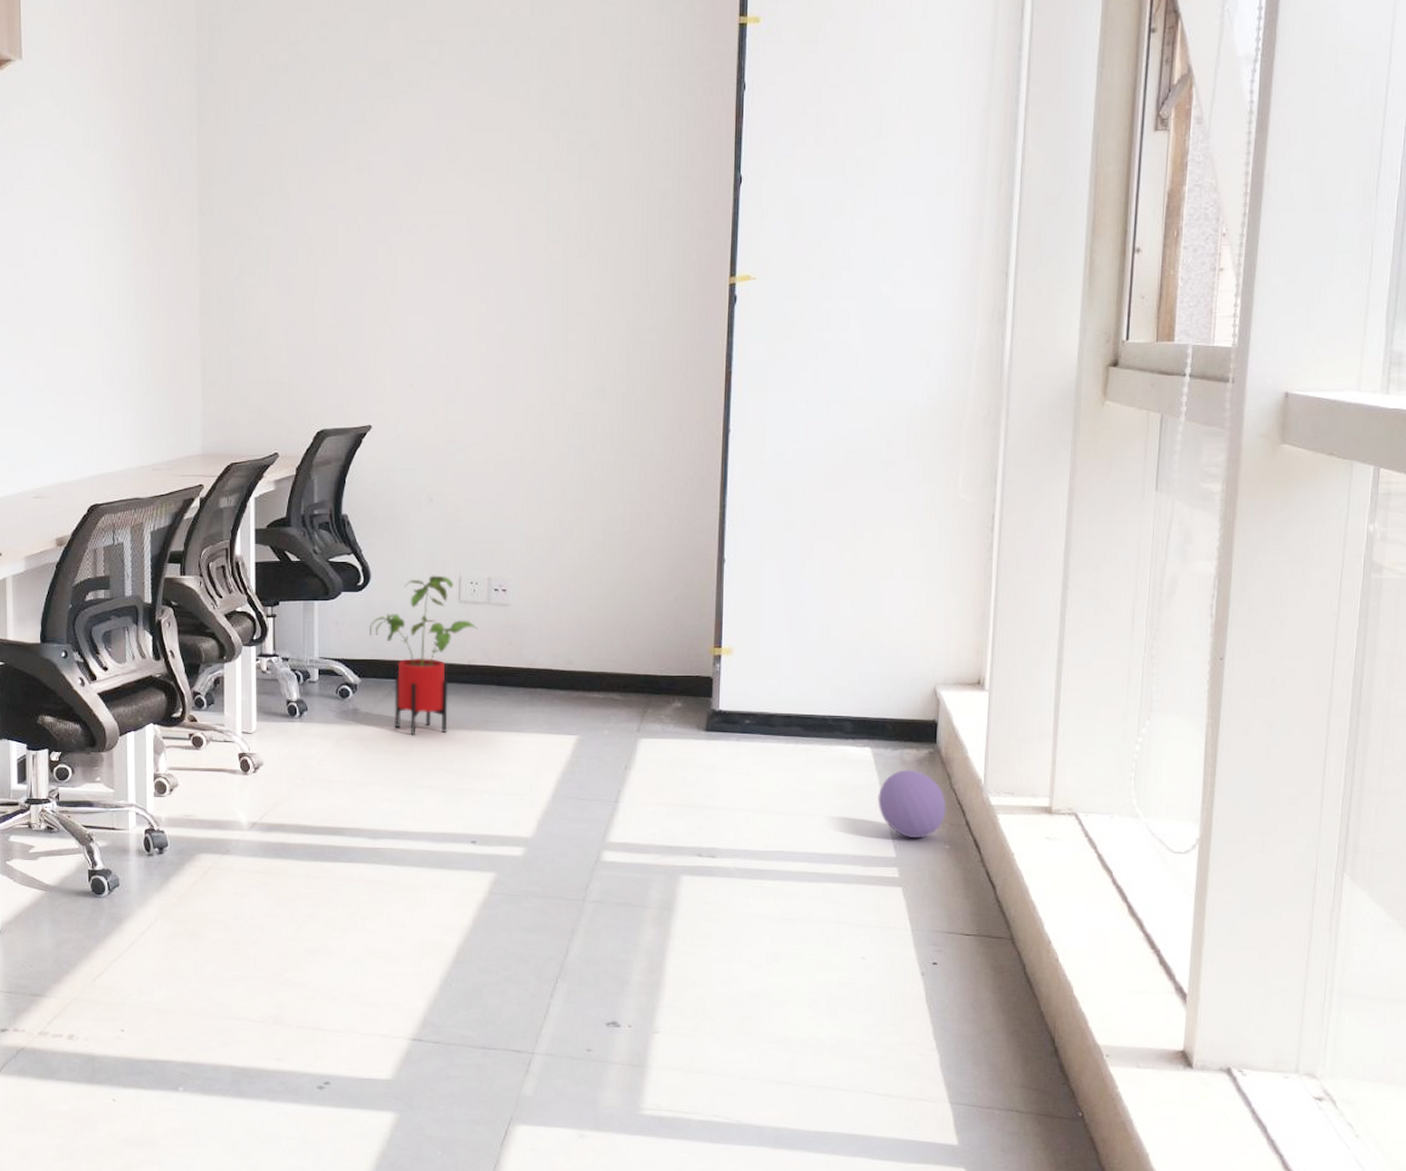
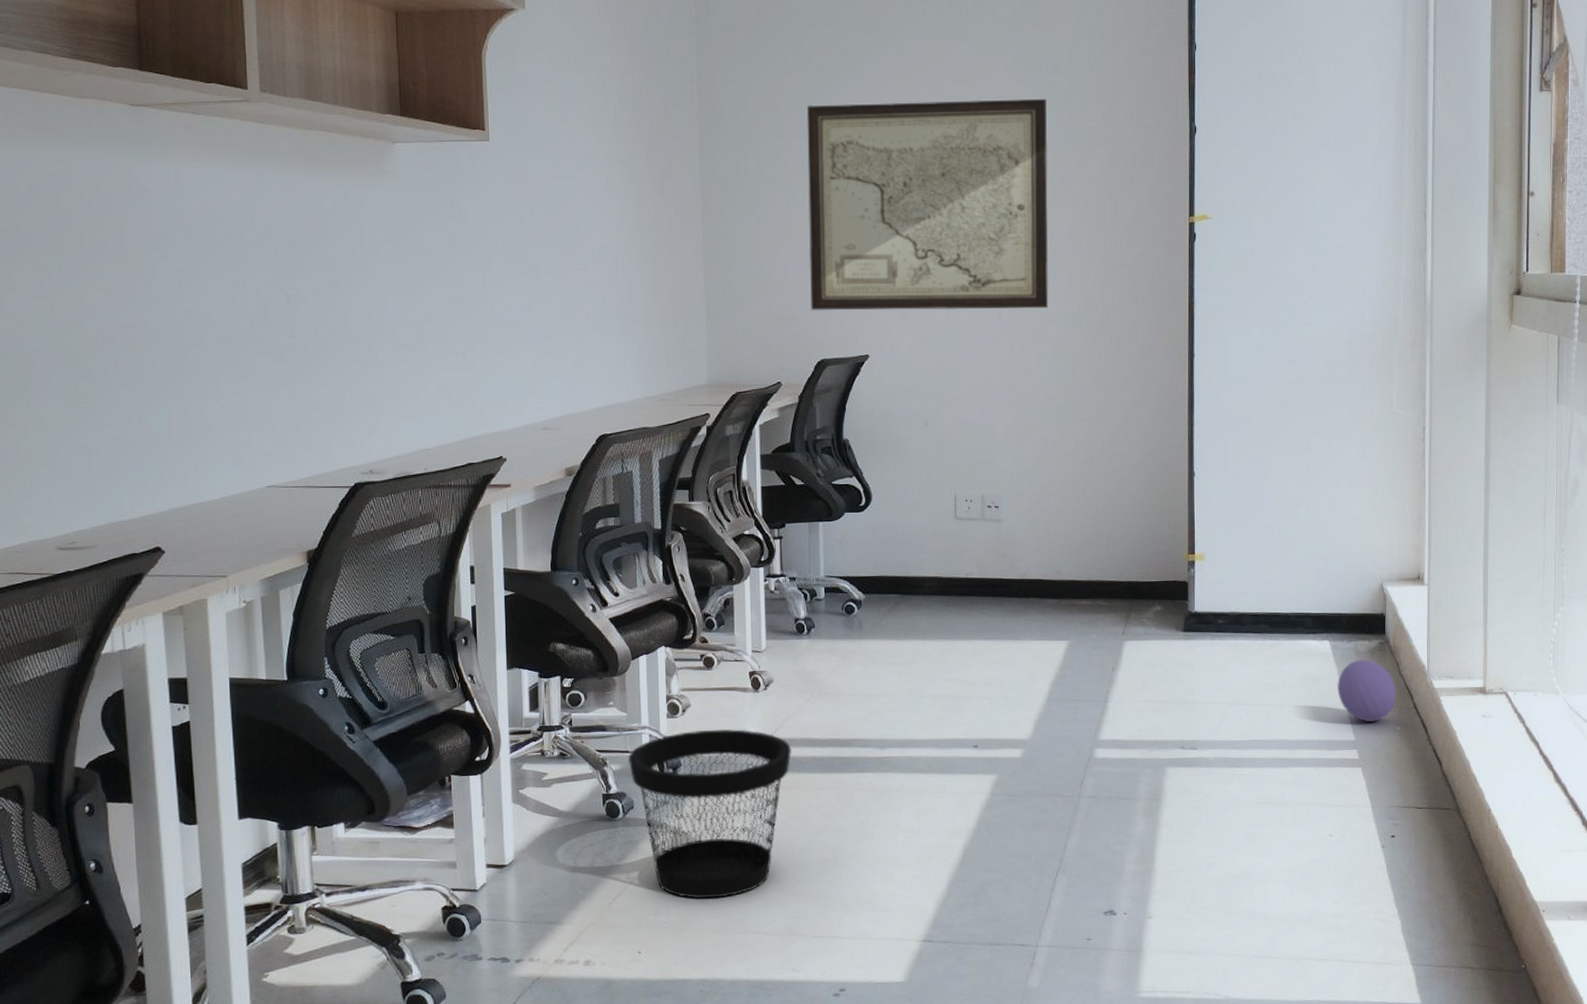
wastebasket: none [114,810,280,982] -> present [628,728,791,899]
wall art: none [310,146,573,379] -> present [806,98,1049,311]
house plant: present [369,575,478,736] -> none [872,494,974,648]

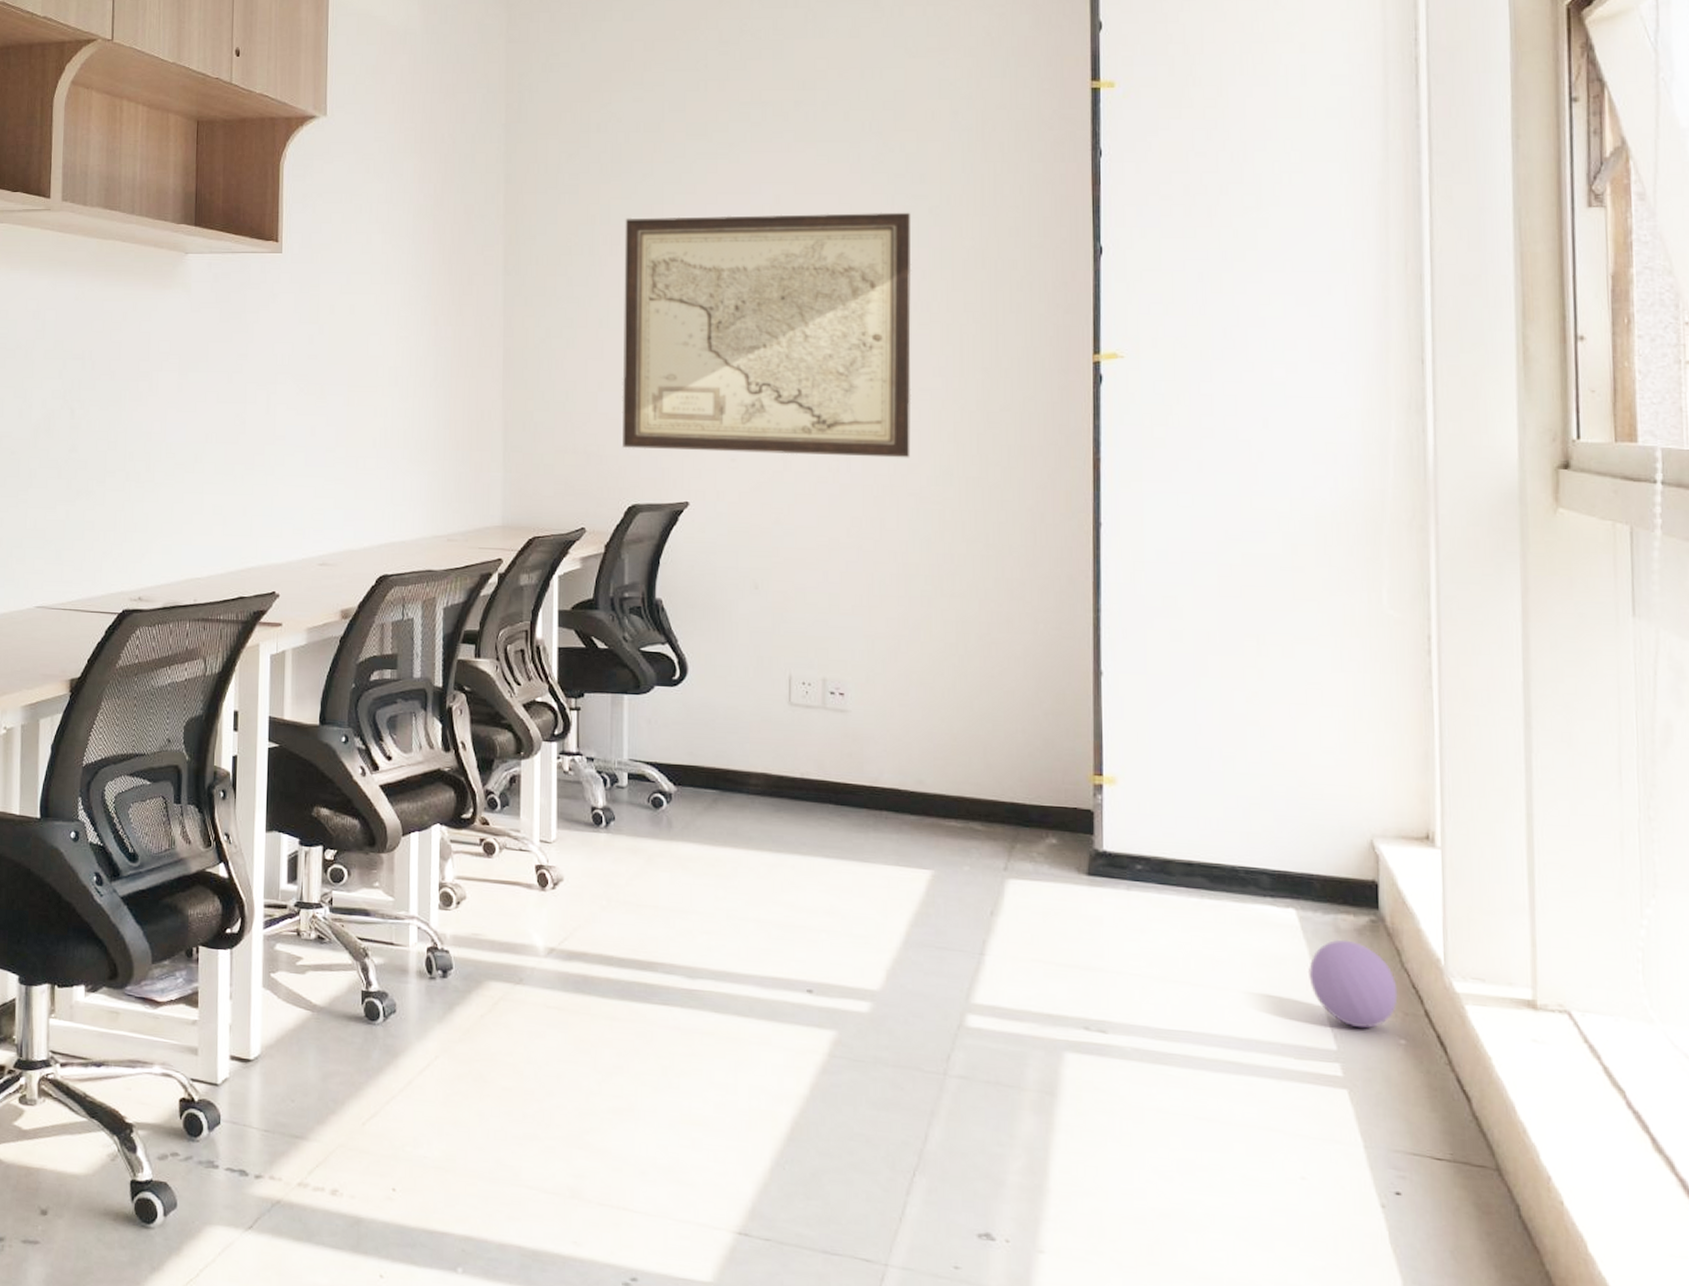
wastebasket: present [628,728,791,899] -> none [392,928,582,1138]

